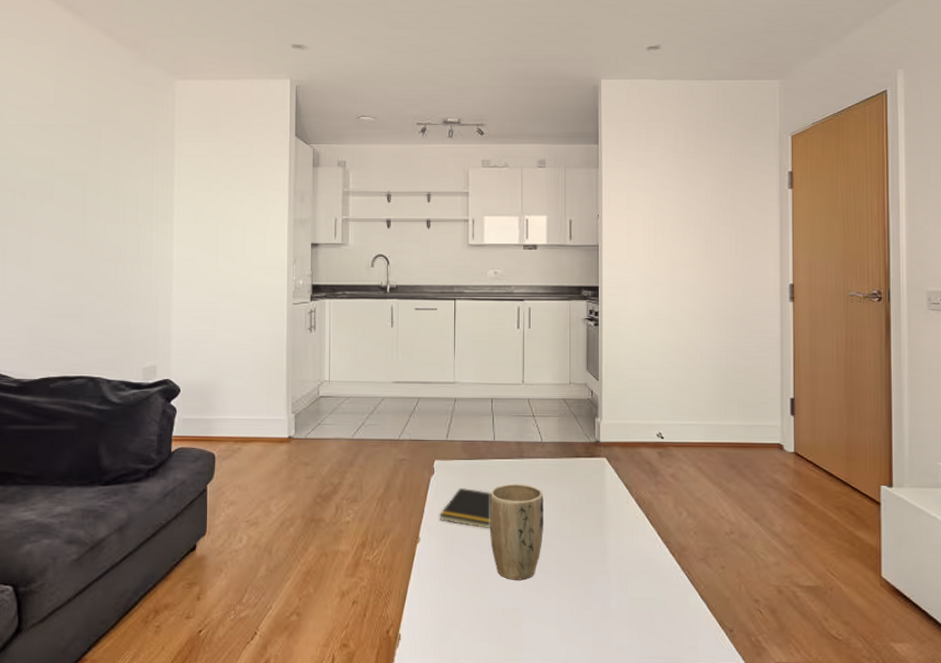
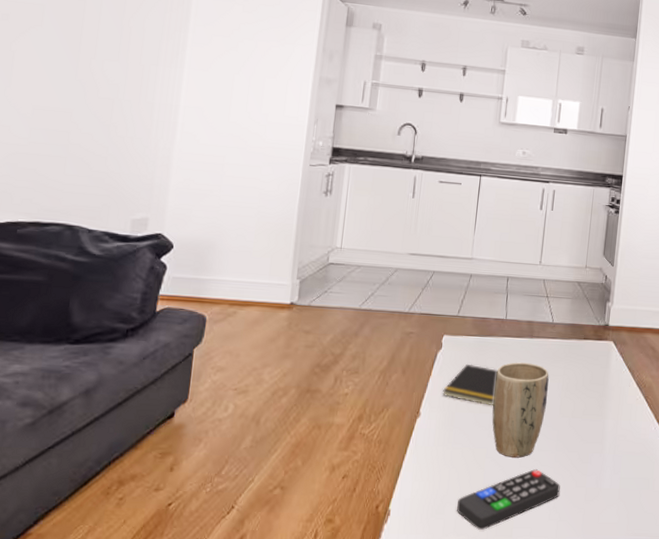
remote control: none [465,592,566,653] -> present [457,469,560,530]

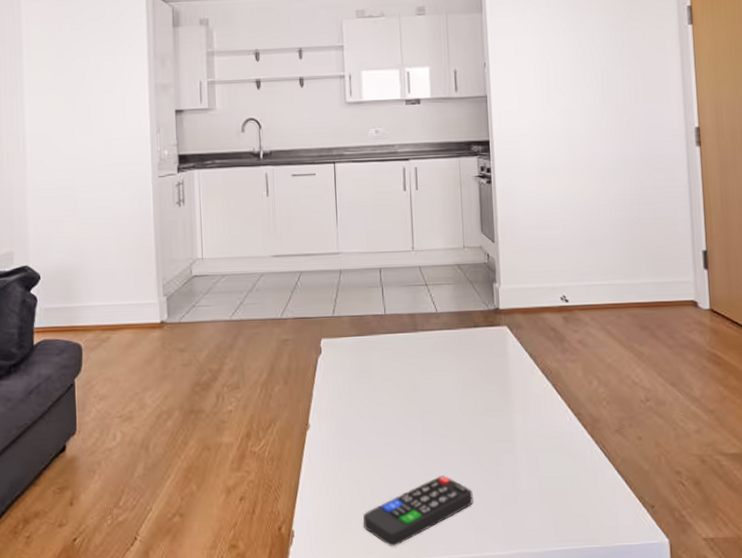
notepad: present [442,363,498,405] -> none [328,367,387,410]
plant pot: present [492,362,549,458] -> none [383,359,444,465]

